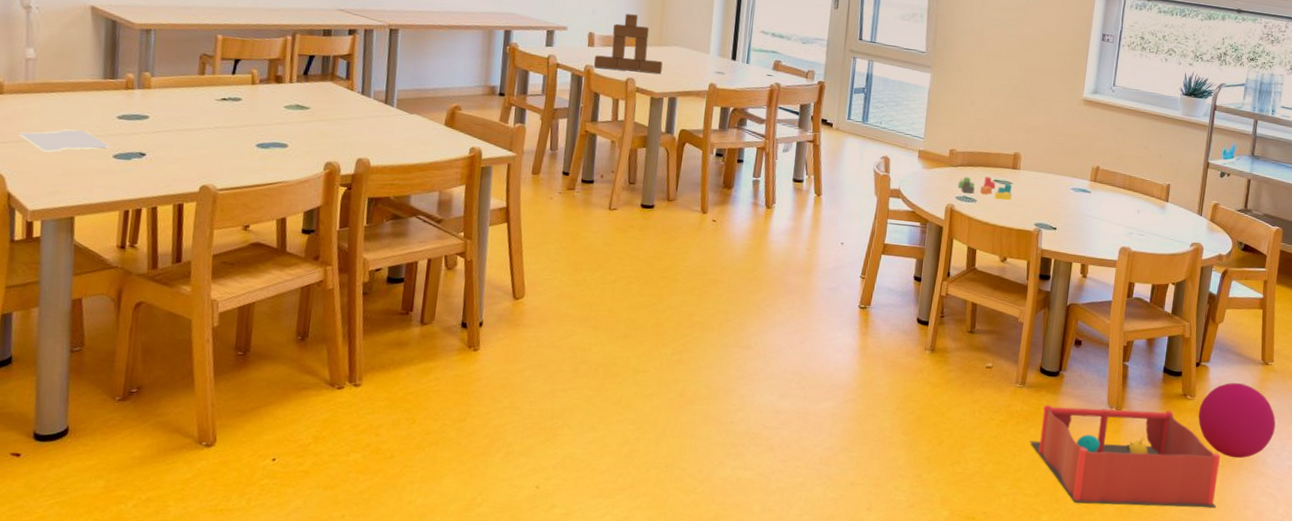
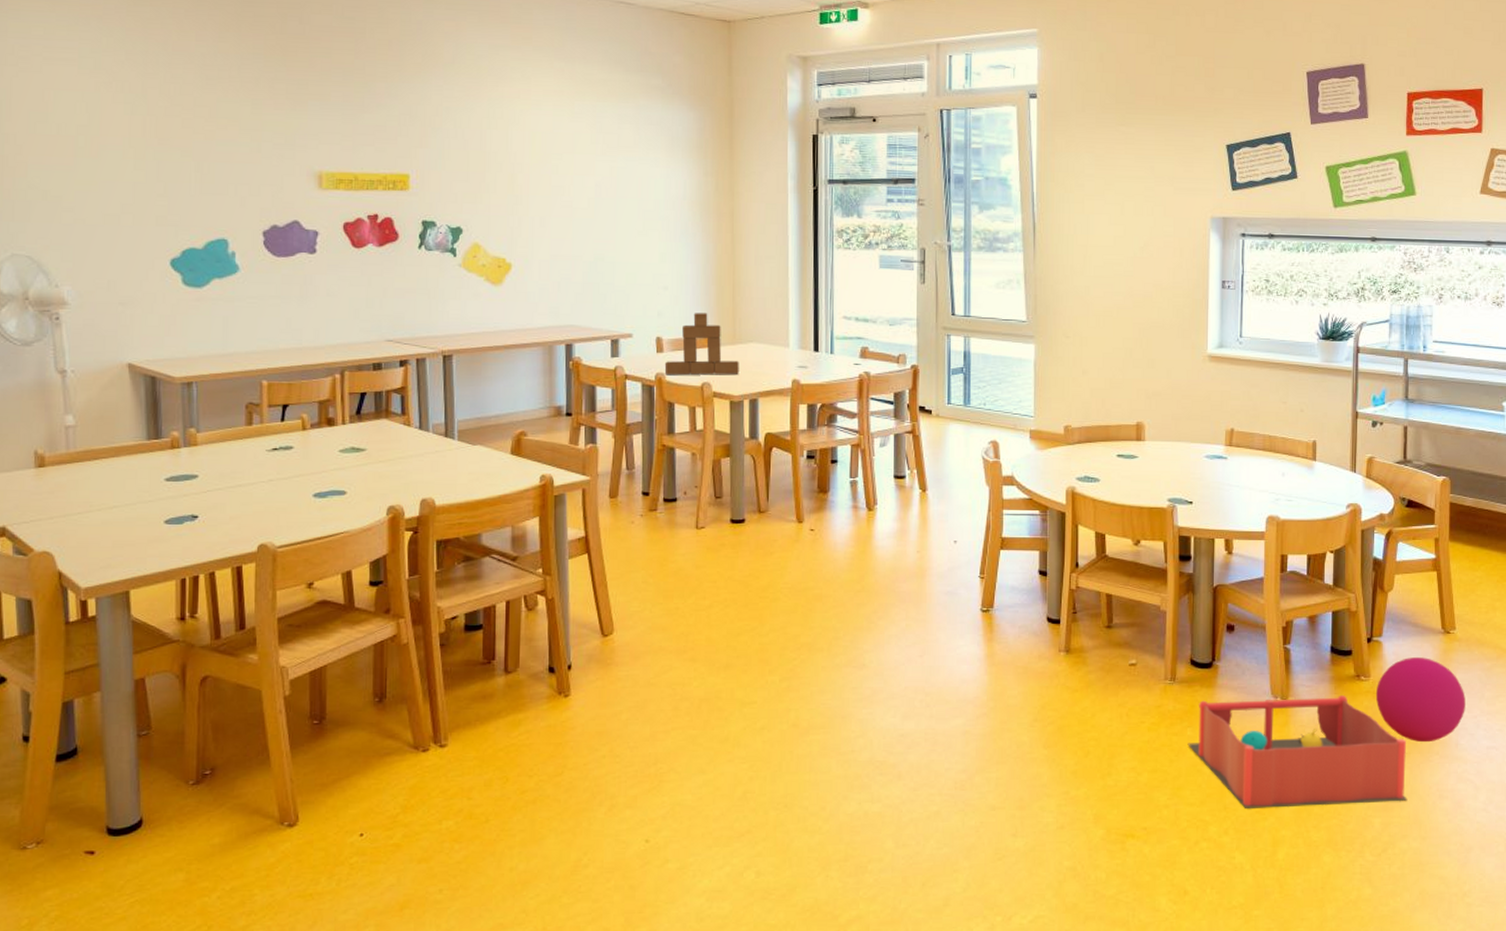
paper sheet: present [18,129,110,152] -> none [64,496,160,524]
toy blocks: present [958,176,1012,200] -> none [1077,452,1138,475]

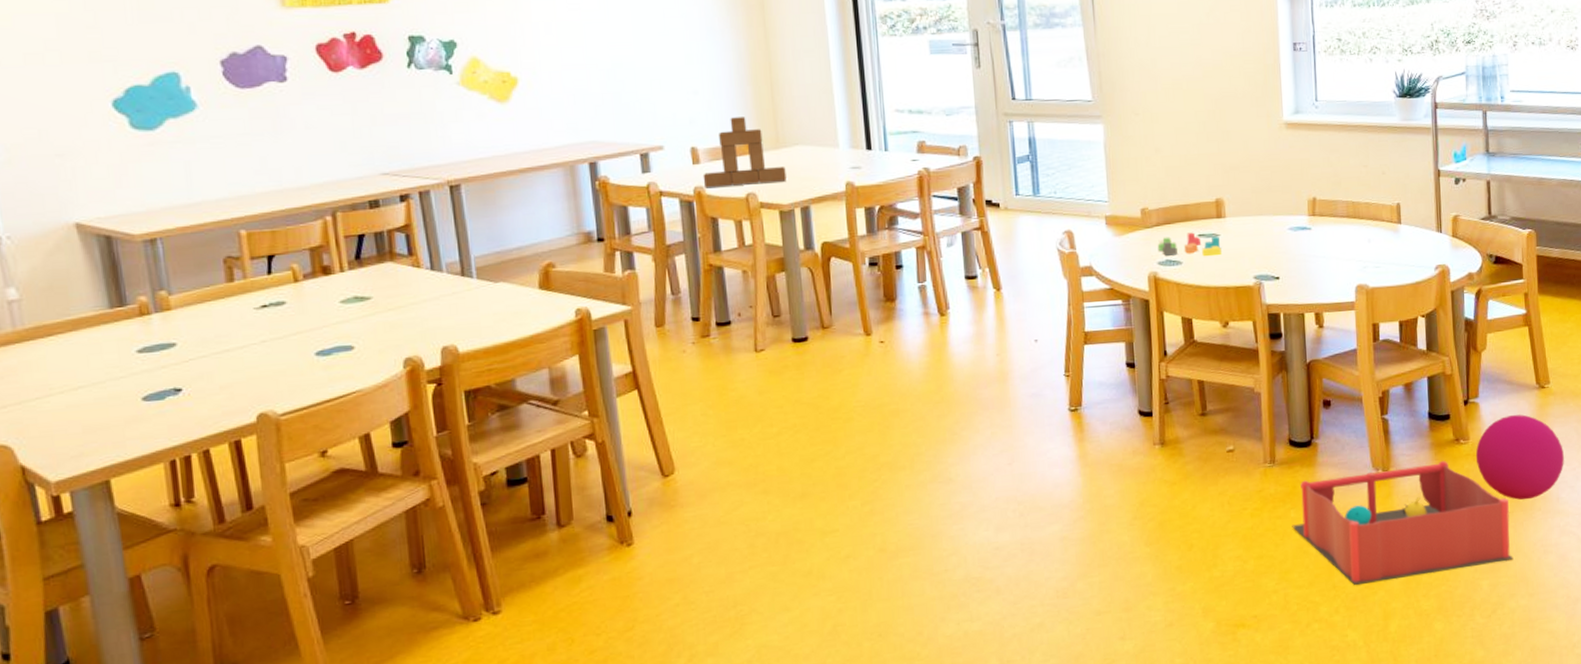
toy blocks: none [1077,452,1138,475] -> present [1157,232,1222,256]

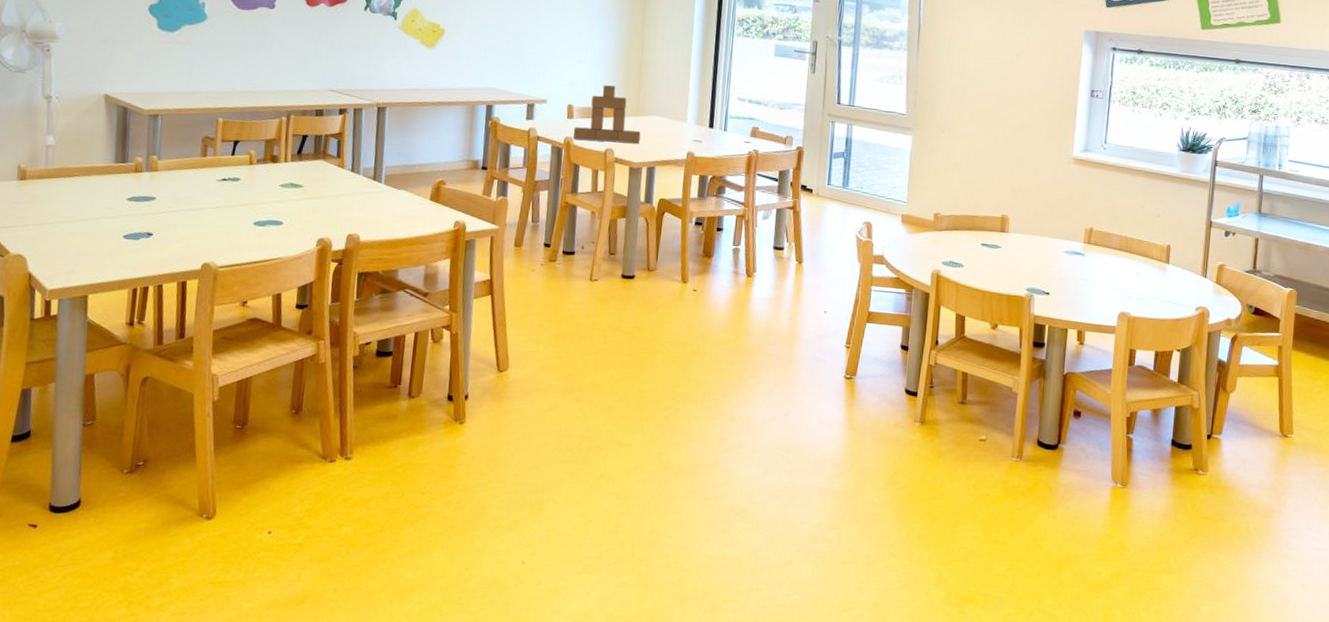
toy blocks: present [1157,232,1222,256] -> none [944,240,1001,264]
toy box: present [1292,461,1514,585] -> none [1029,479,1238,593]
ball: present [1475,414,1564,500] -> none [1211,456,1299,539]

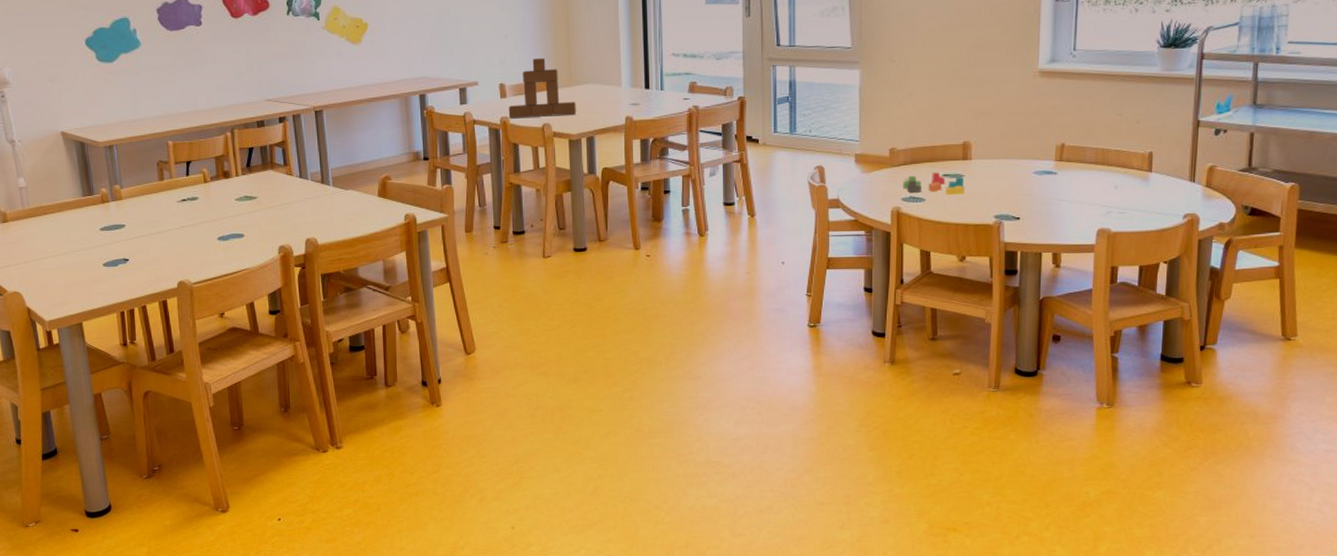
toy blocks: none [944,240,1001,264] -> present [902,172,965,194]

